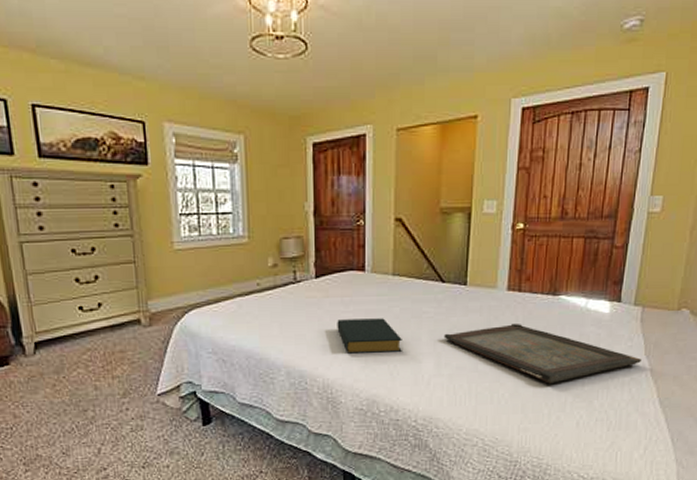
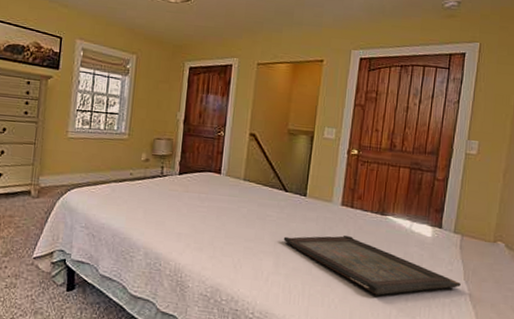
hardback book: present [337,318,402,354] -> none [192,212,247,248]

